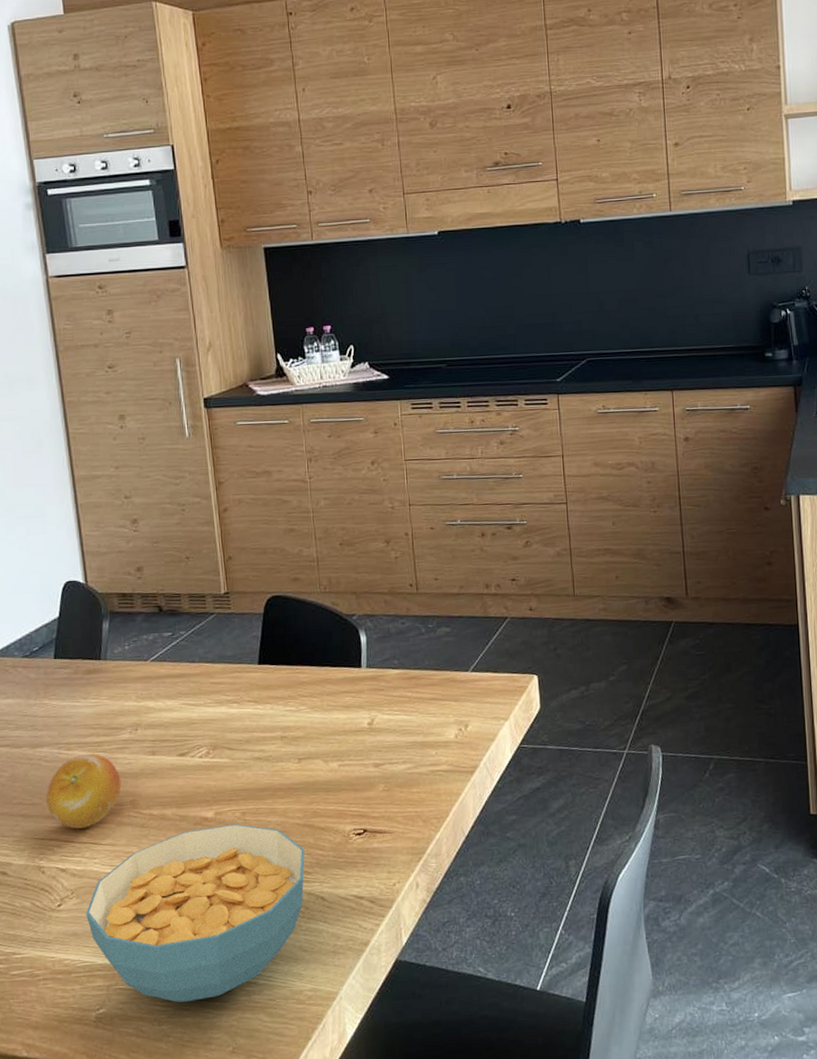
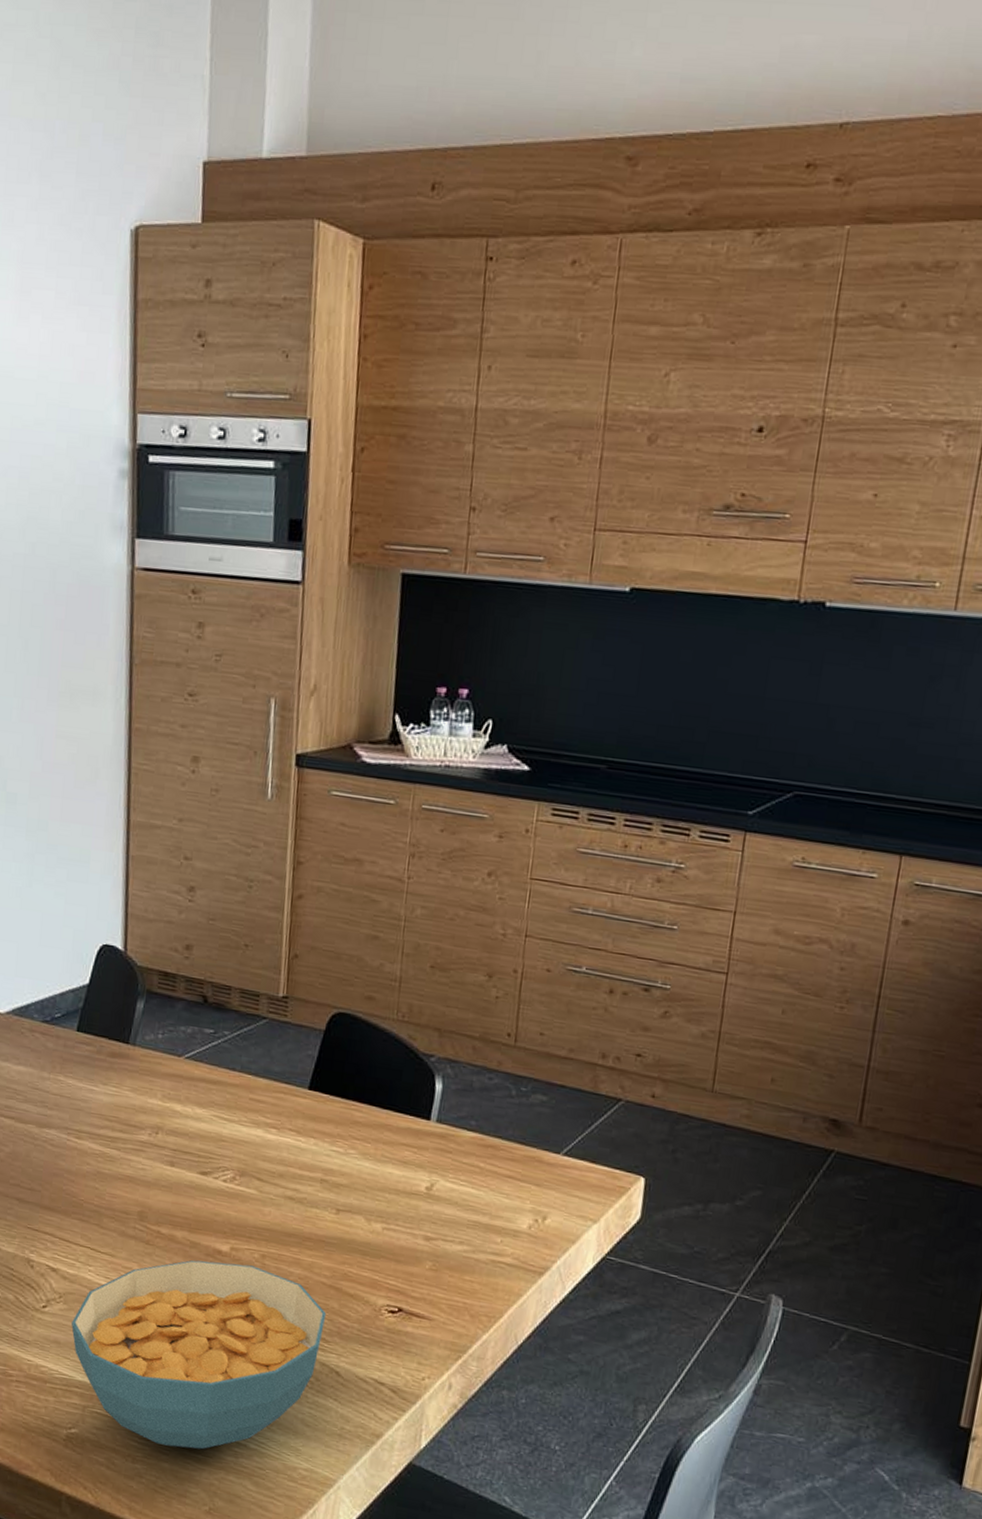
fruit: present [45,753,121,829] -> none [45,1147,132,1230]

